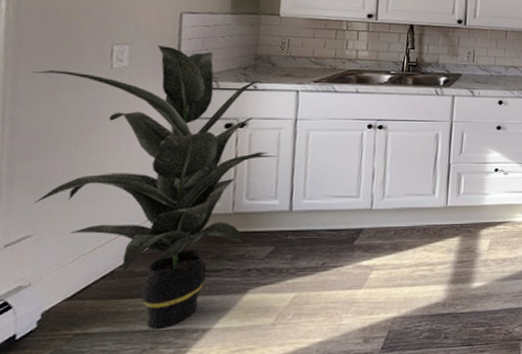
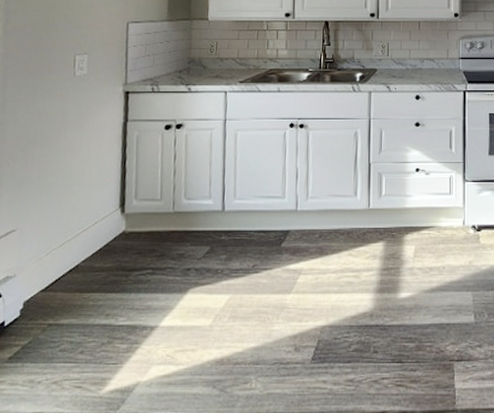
indoor plant: present [32,44,276,329] -> none [16,53,209,324]

